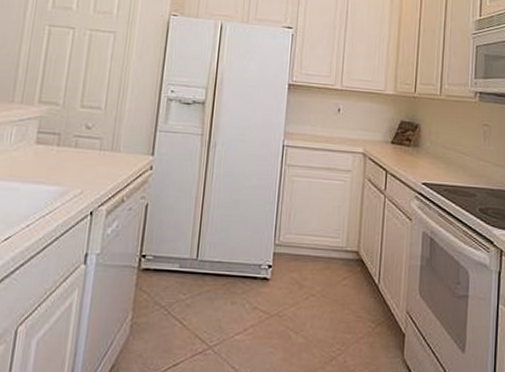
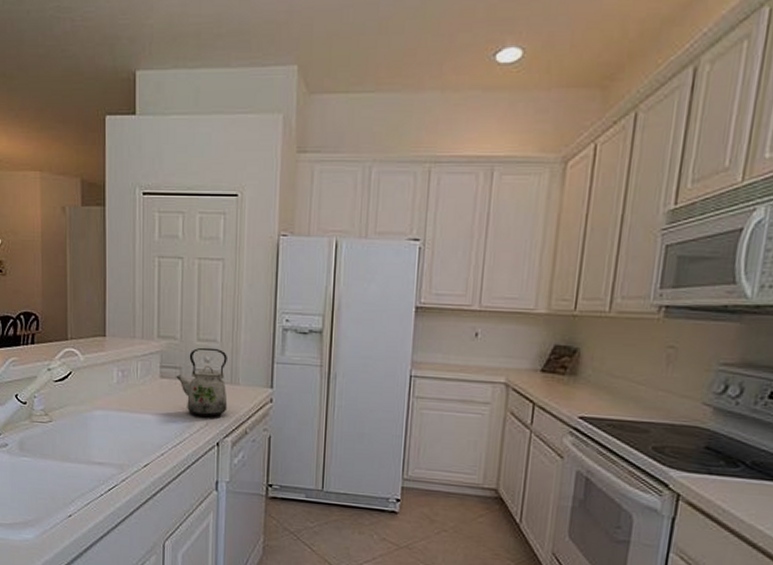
kettle: none [52,114,110,184] -> present [175,347,228,417]

